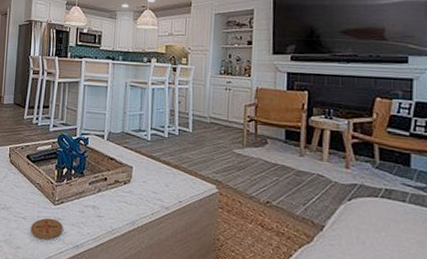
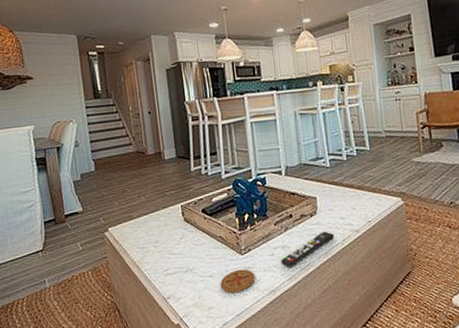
remote control: none [89,201,144,228] -> present [280,231,335,268]

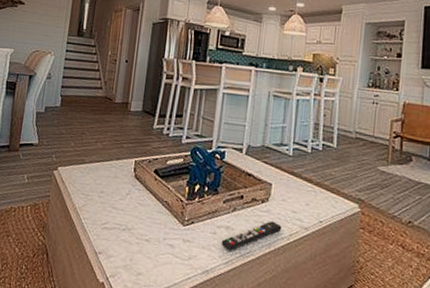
coaster: present [220,269,255,293] -> none [154,240,192,265]

